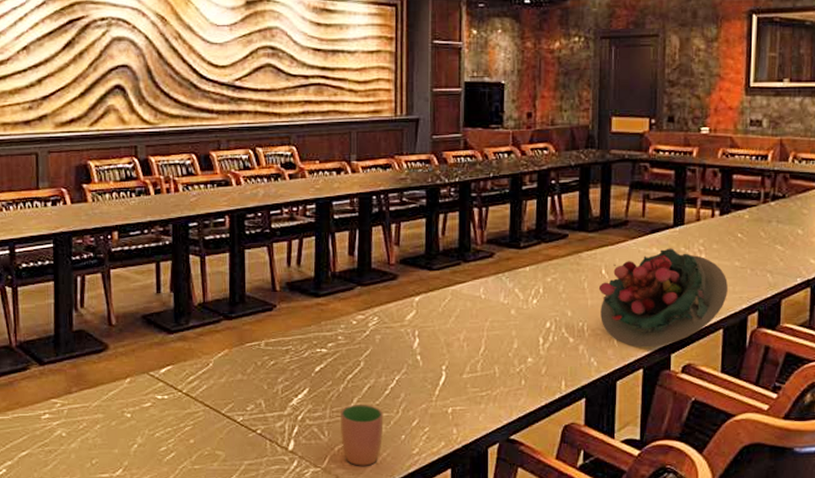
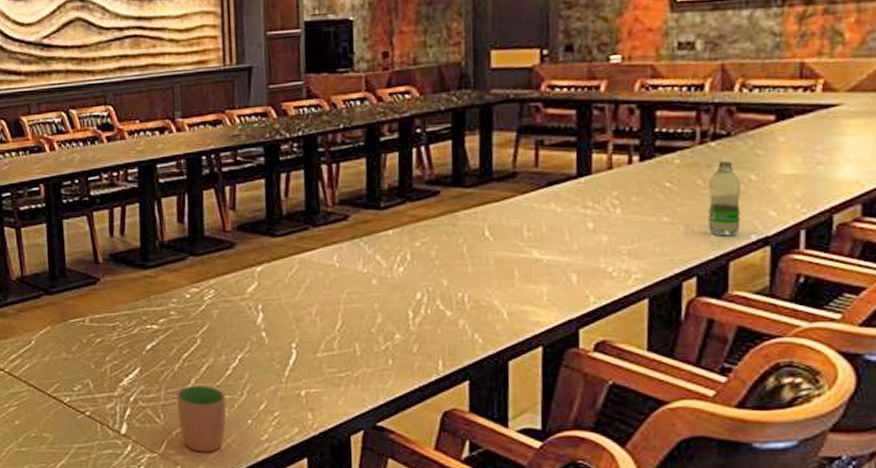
flower arrangement: present [598,248,728,348] -> none [481,203,653,322]
bottle: none [768,218,792,279] -> present [708,162,742,237]

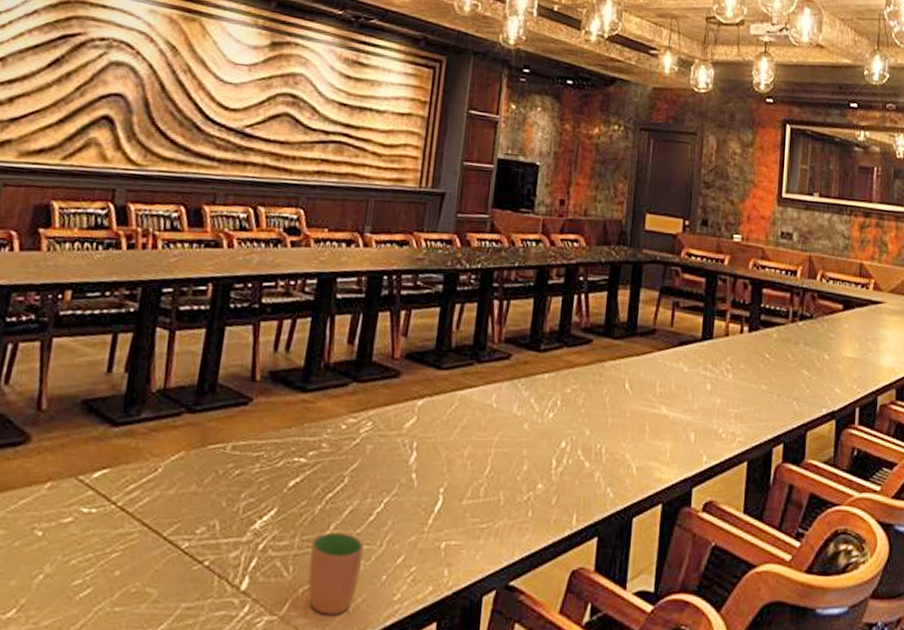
bottle: present [708,162,742,237] -> none [794,340,818,408]

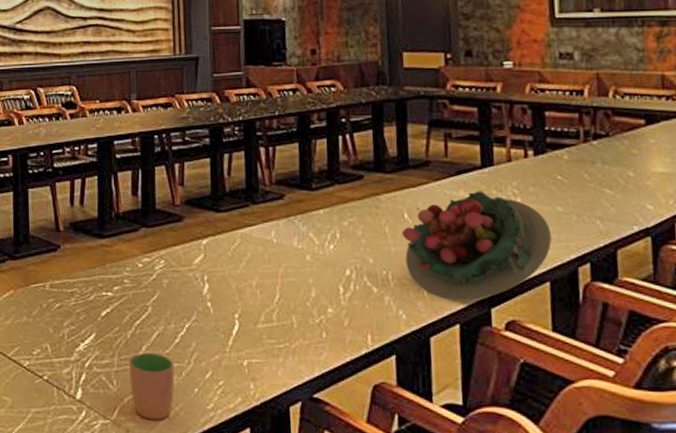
flower arrangement: none [620,364,754,479] -> present [401,191,552,300]

